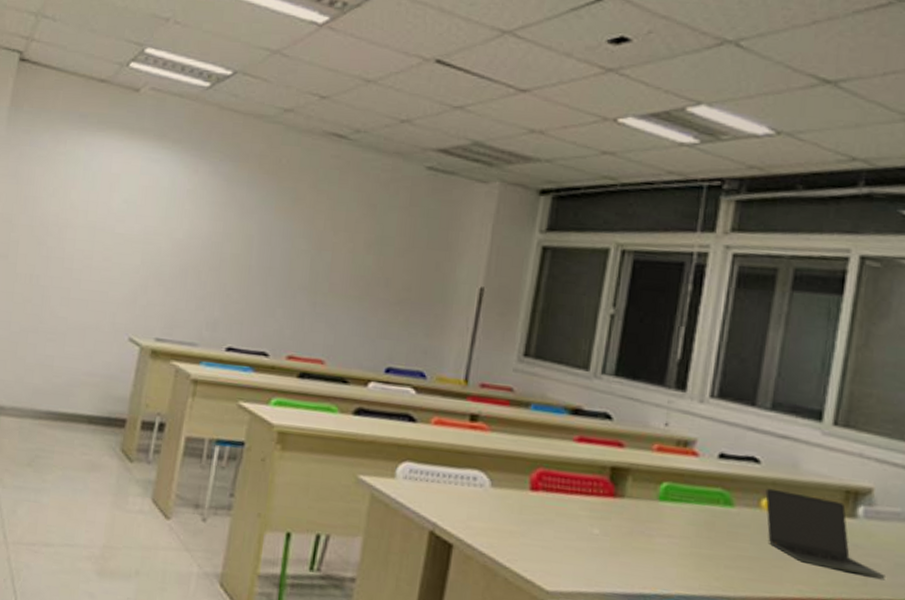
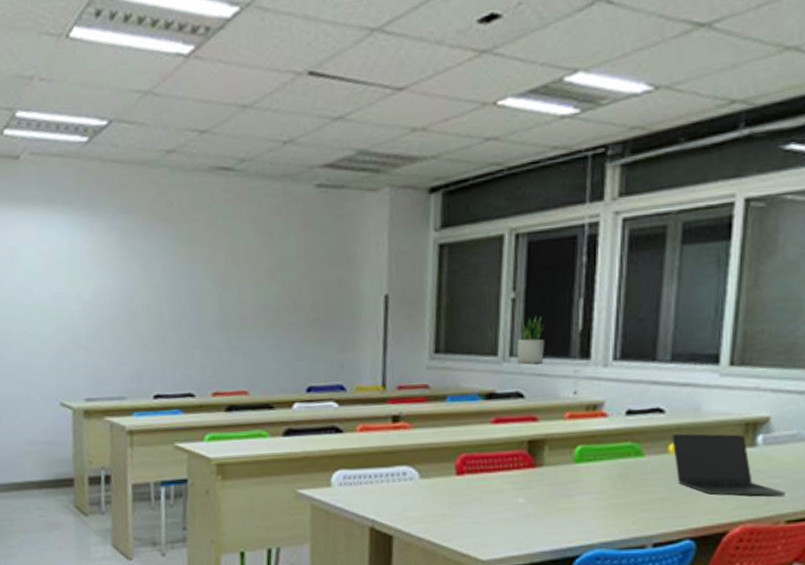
planter: none [609,335,642,388] -> present [517,315,545,365]

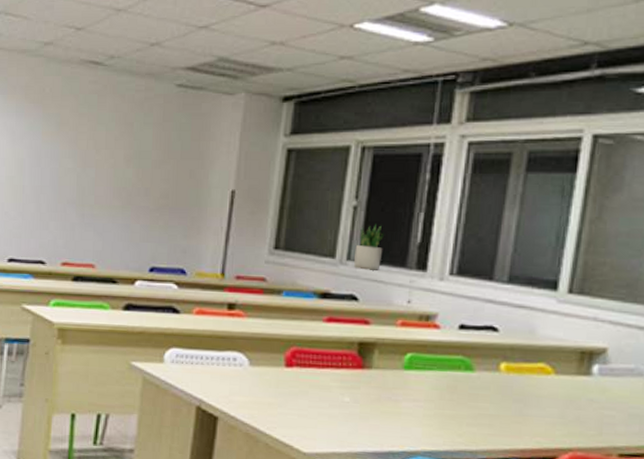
laptop: present [672,433,785,496] -> none [504,353,620,429]

